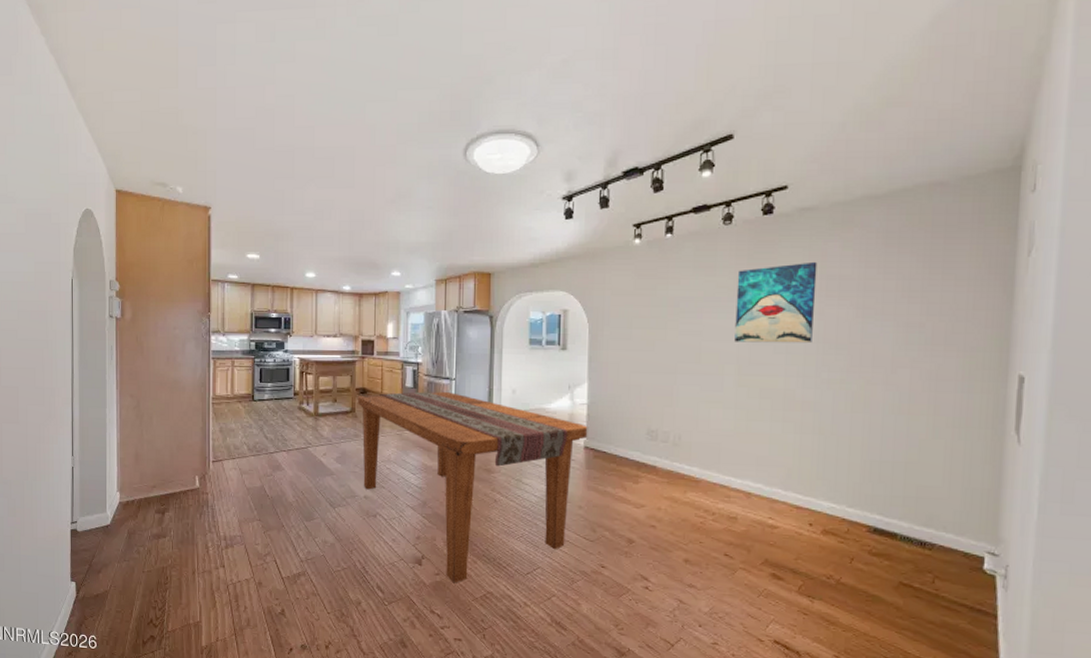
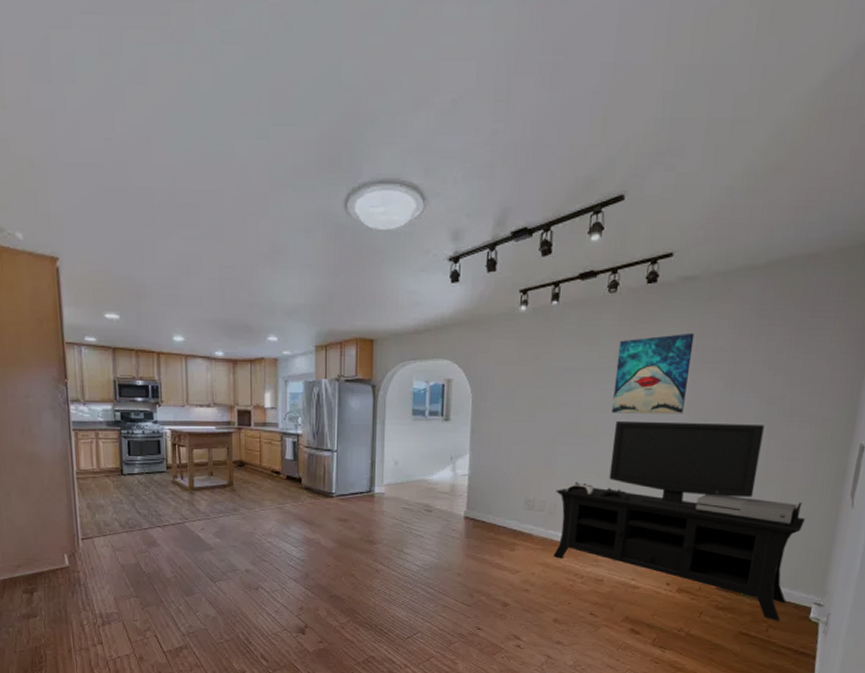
dining table: present [357,392,588,583] -> none [234,464,469,650]
media console: none [679,349,965,573] -> present [553,420,806,622]

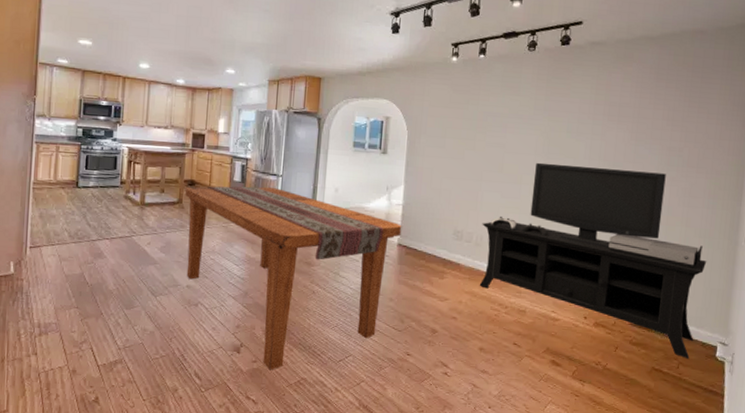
dining table: none [234,464,469,650] -> present [184,186,402,370]
wall art: present [612,332,695,415] -> none [532,89,603,160]

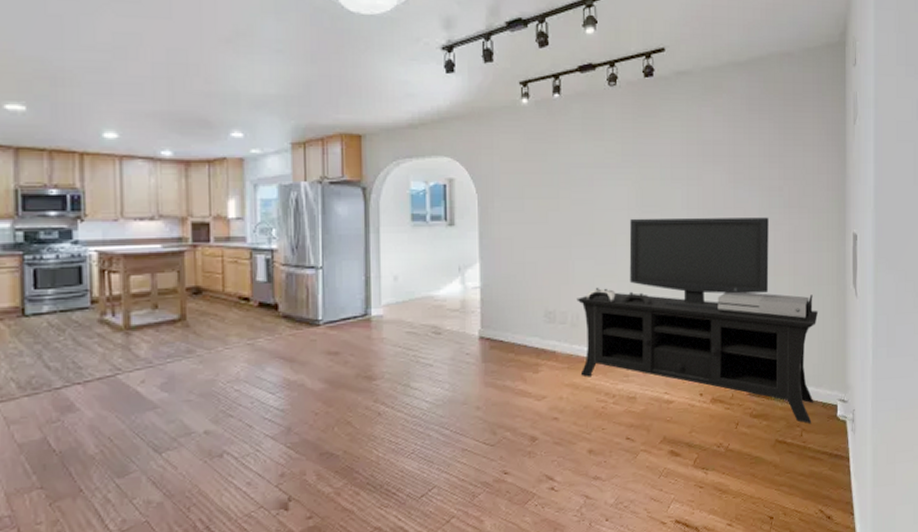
dining table: present [184,186,402,370] -> none [188,285,482,525]

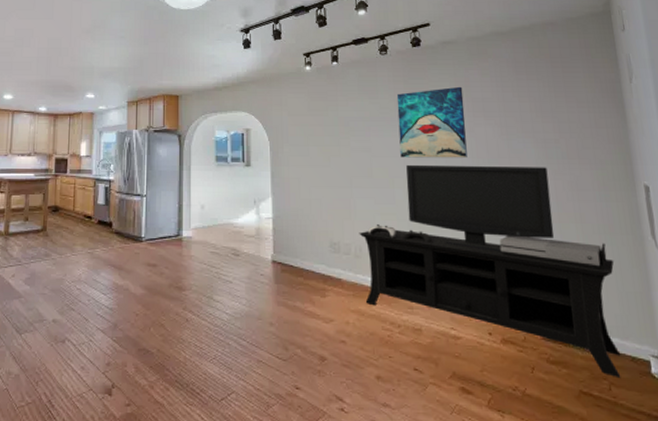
wall art: none [624,126,694,211] -> present [396,86,467,158]

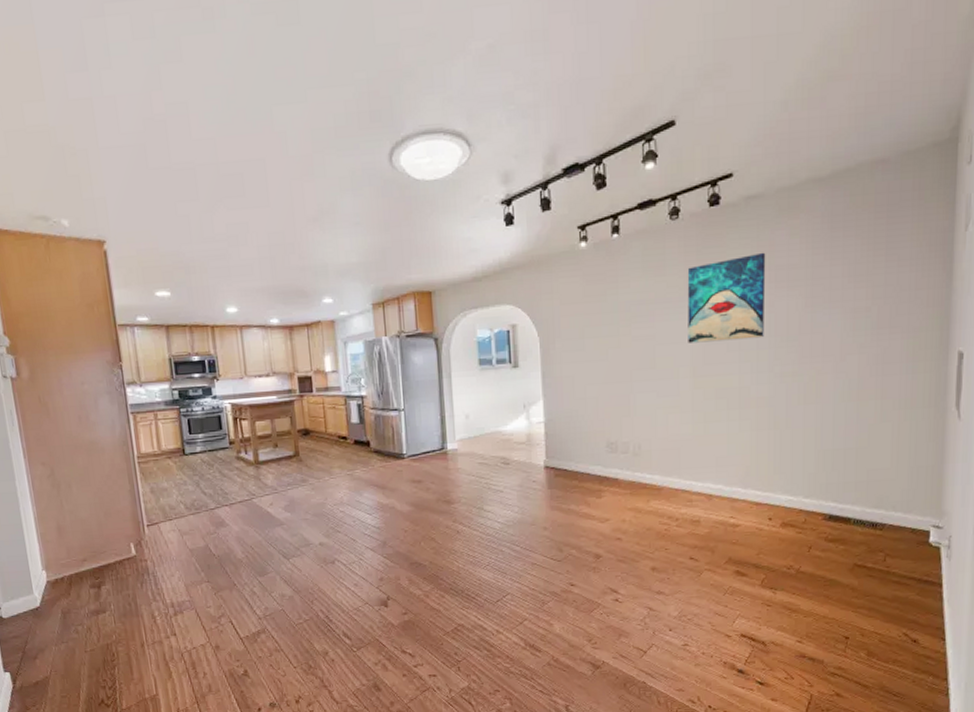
media console: present [359,164,621,379] -> none [638,340,911,550]

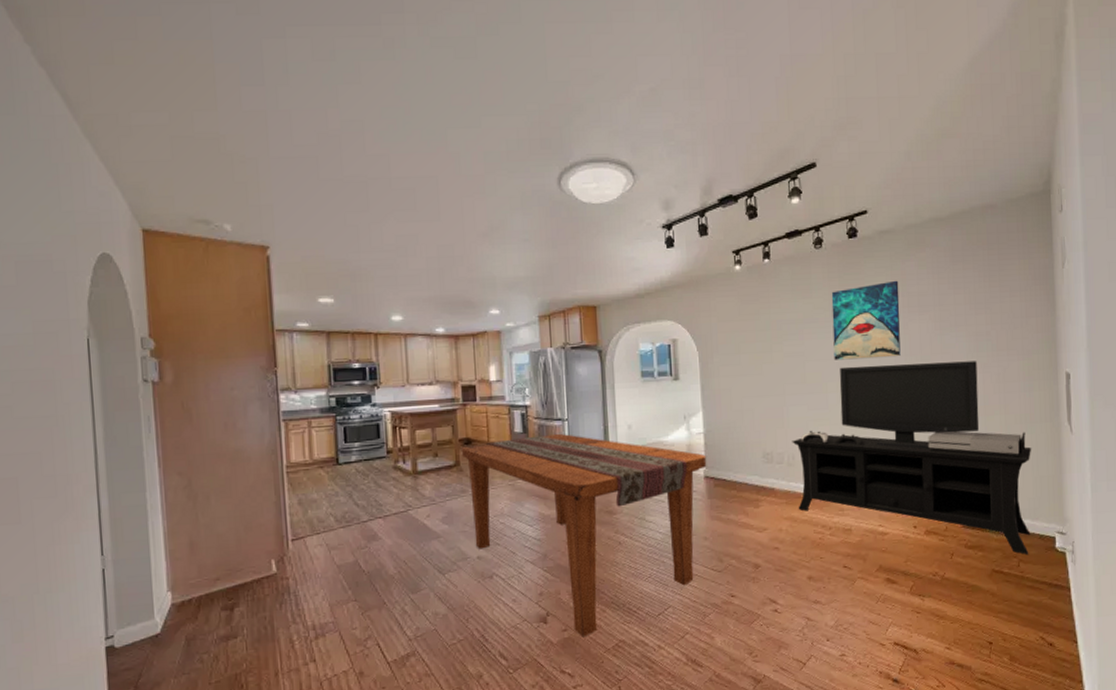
dining table: none [300,424,547,621] -> present [461,434,707,637]
media console: none [638,340,911,550] -> present [792,361,1032,556]

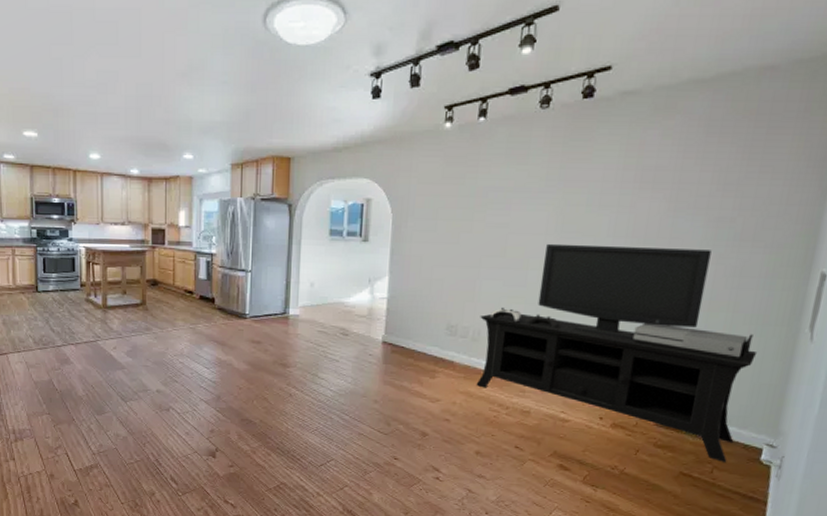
dining table: present [461,434,707,637] -> none [147,284,387,475]
wall art: present [831,280,901,360] -> none [542,150,634,238]

